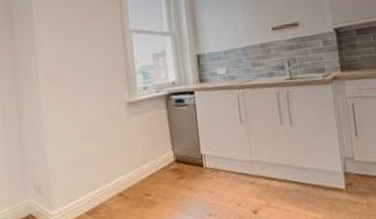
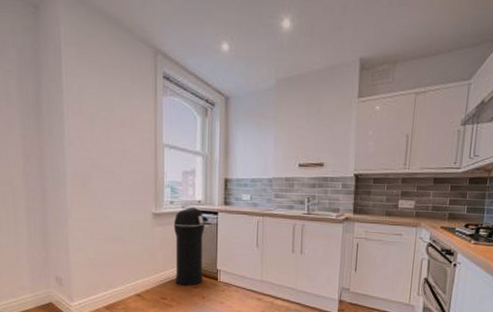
trash can: none [149,89,187,179] -> present [173,207,205,287]

